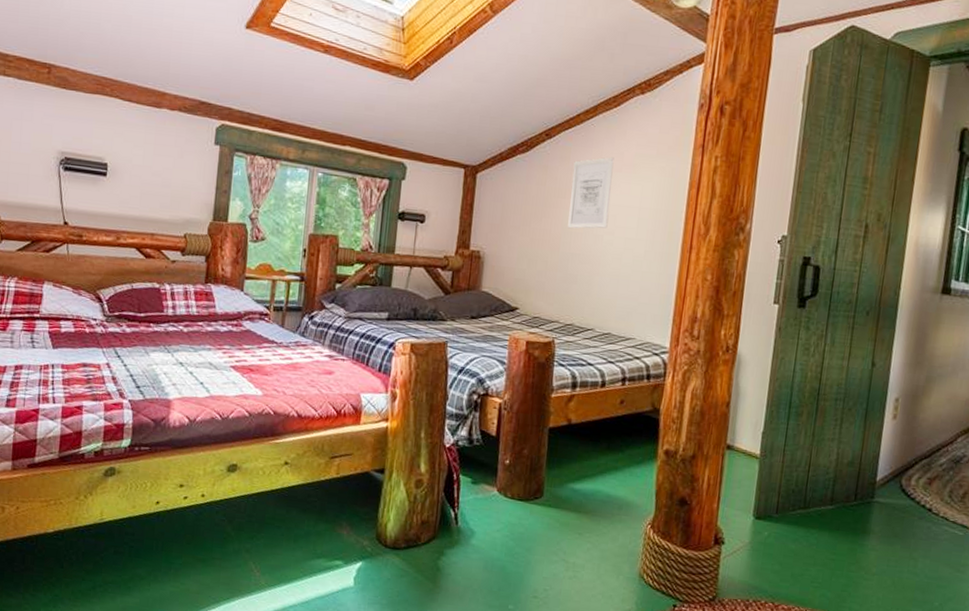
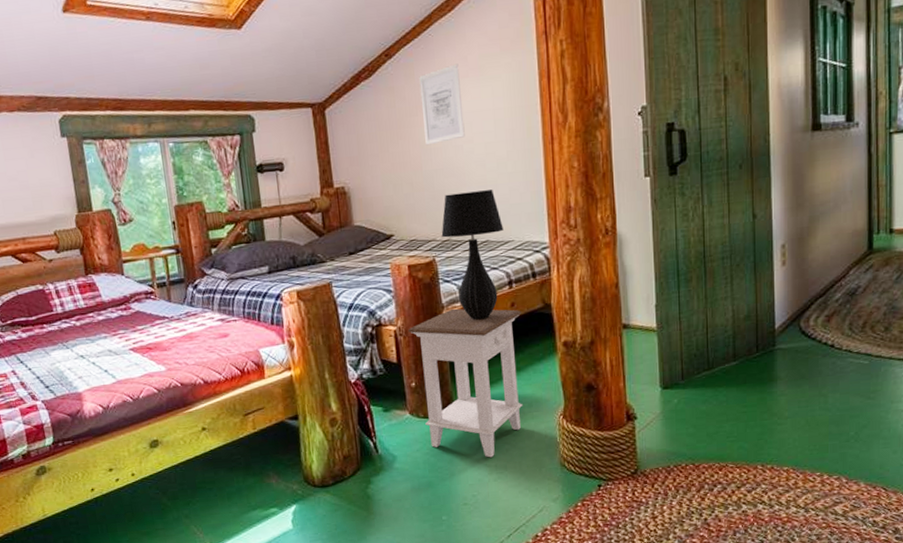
nightstand: none [511,393,630,554] -> present [408,308,523,458]
table lamp: none [565,279,628,411] -> present [441,190,504,320]

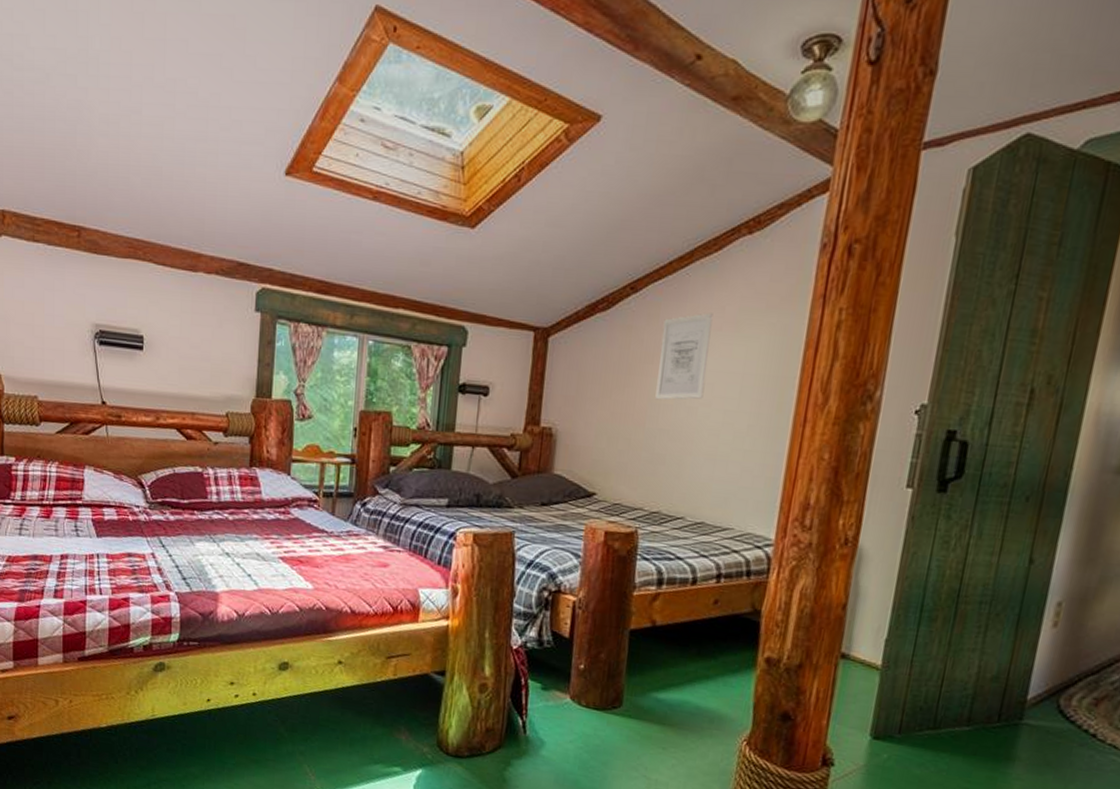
nightstand: present [408,308,523,458] -> none [586,591,725,770]
table lamp: present [441,190,504,320] -> none [650,460,725,612]

